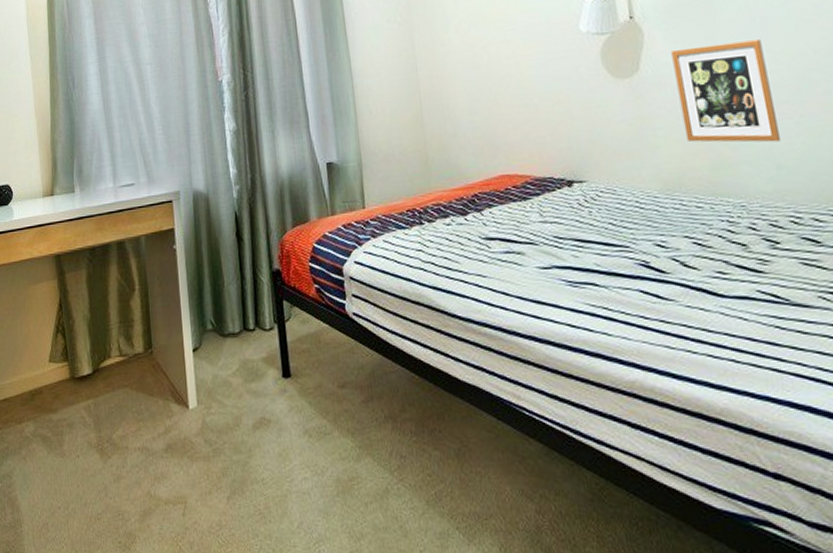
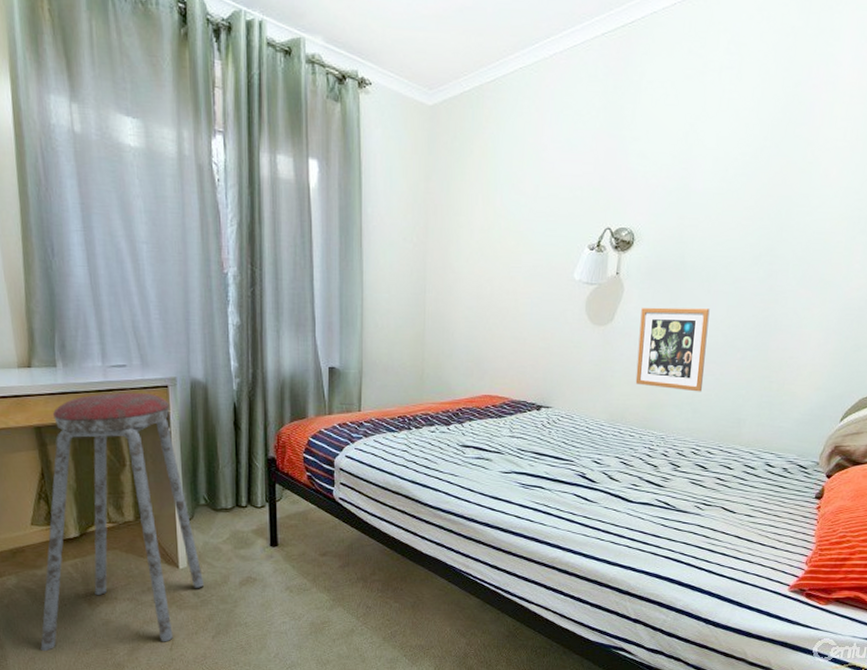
music stool: none [54,209,216,516] -> present [40,392,205,652]

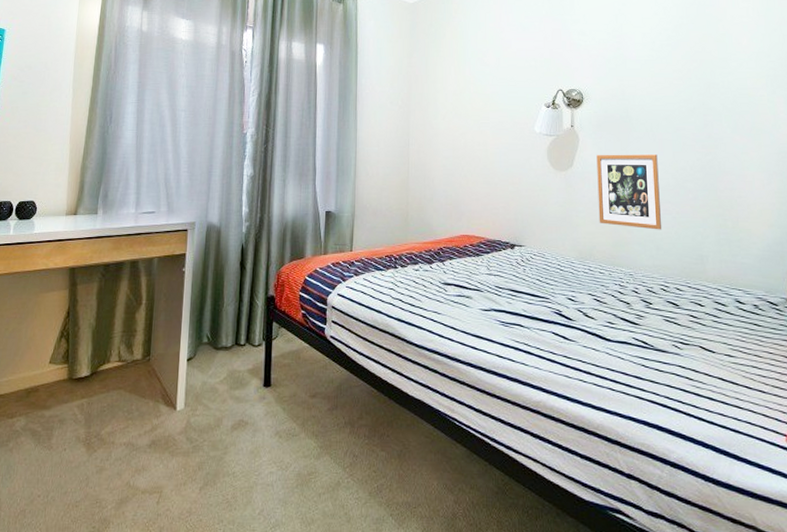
music stool: present [40,392,205,652] -> none [33,235,198,503]

